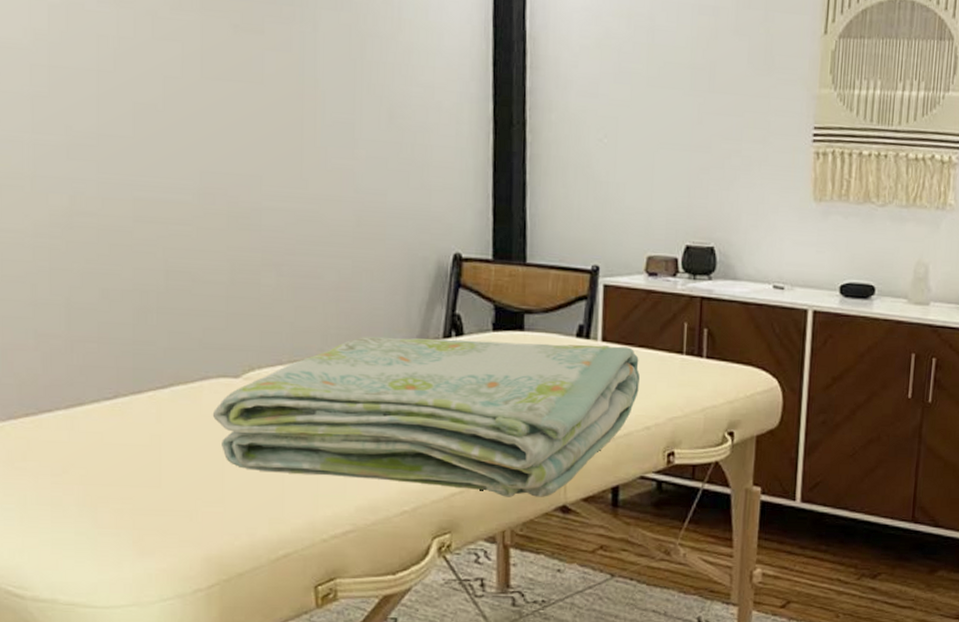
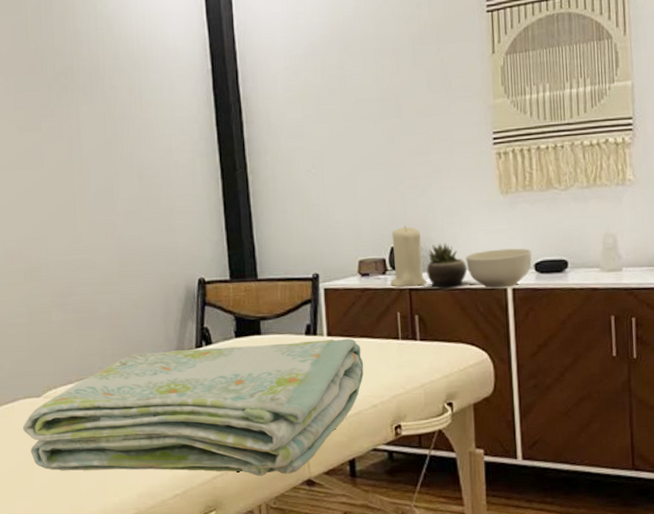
candle: none [680,222,722,296] -> present [390,226,427,288]
succulent plant: none [714,248,777,304] -> present [421,242,478,290]
bowl: none [767,263,839,309] -> present [466,248,532,289]

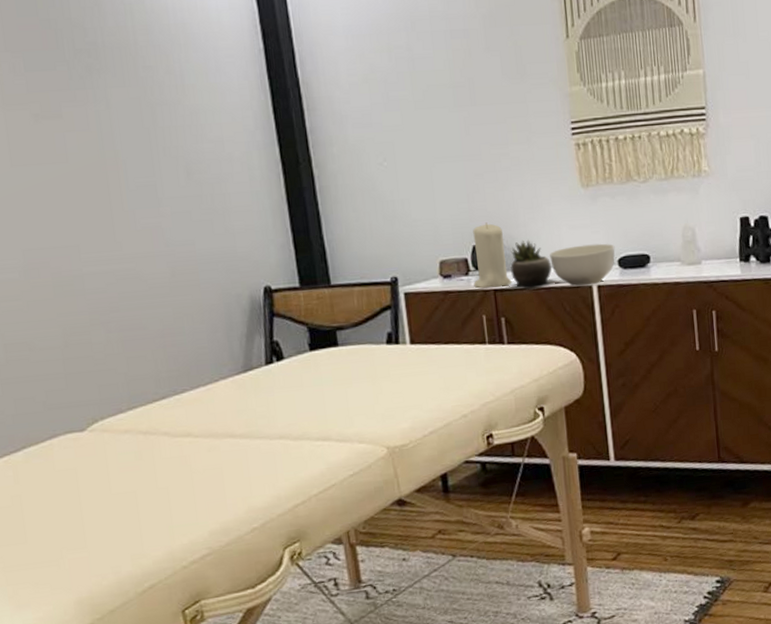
towel: present [22,338,364,476] -> none [65,345,451,514]

